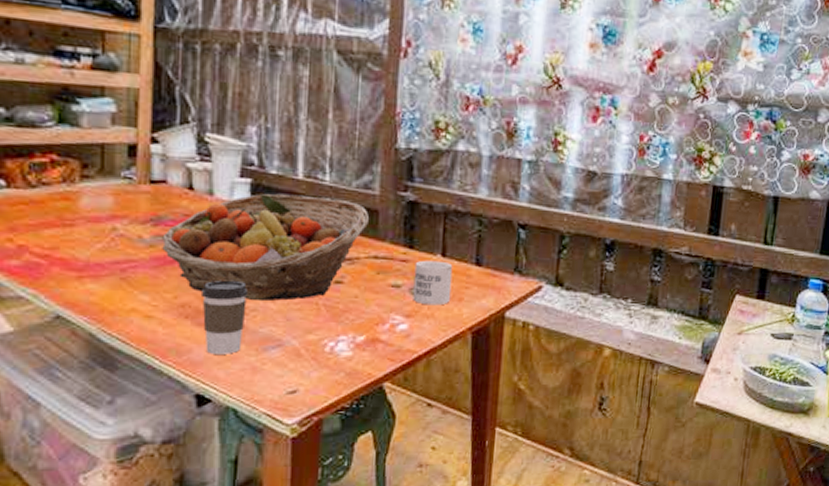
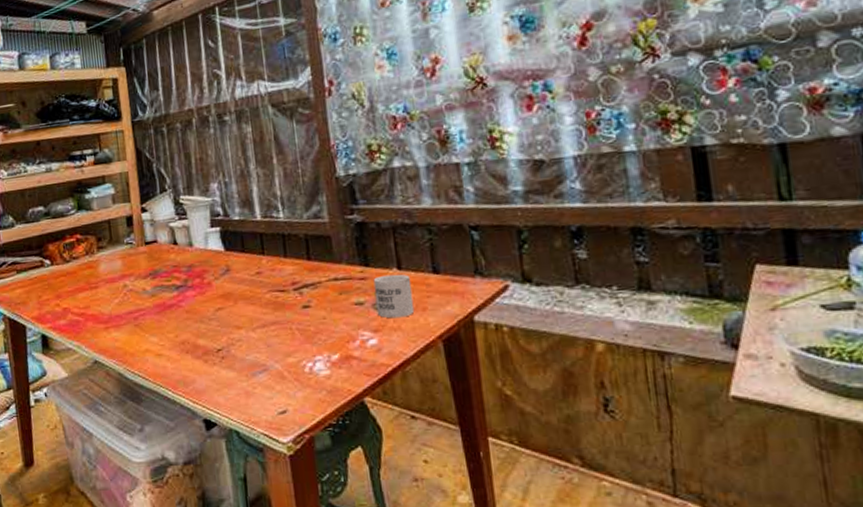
fruit basket: present [162,193,369,302] -> none [160,231,324,332]
coffee cup: present [202,280,247,354] -> none [196,316,234,383]

